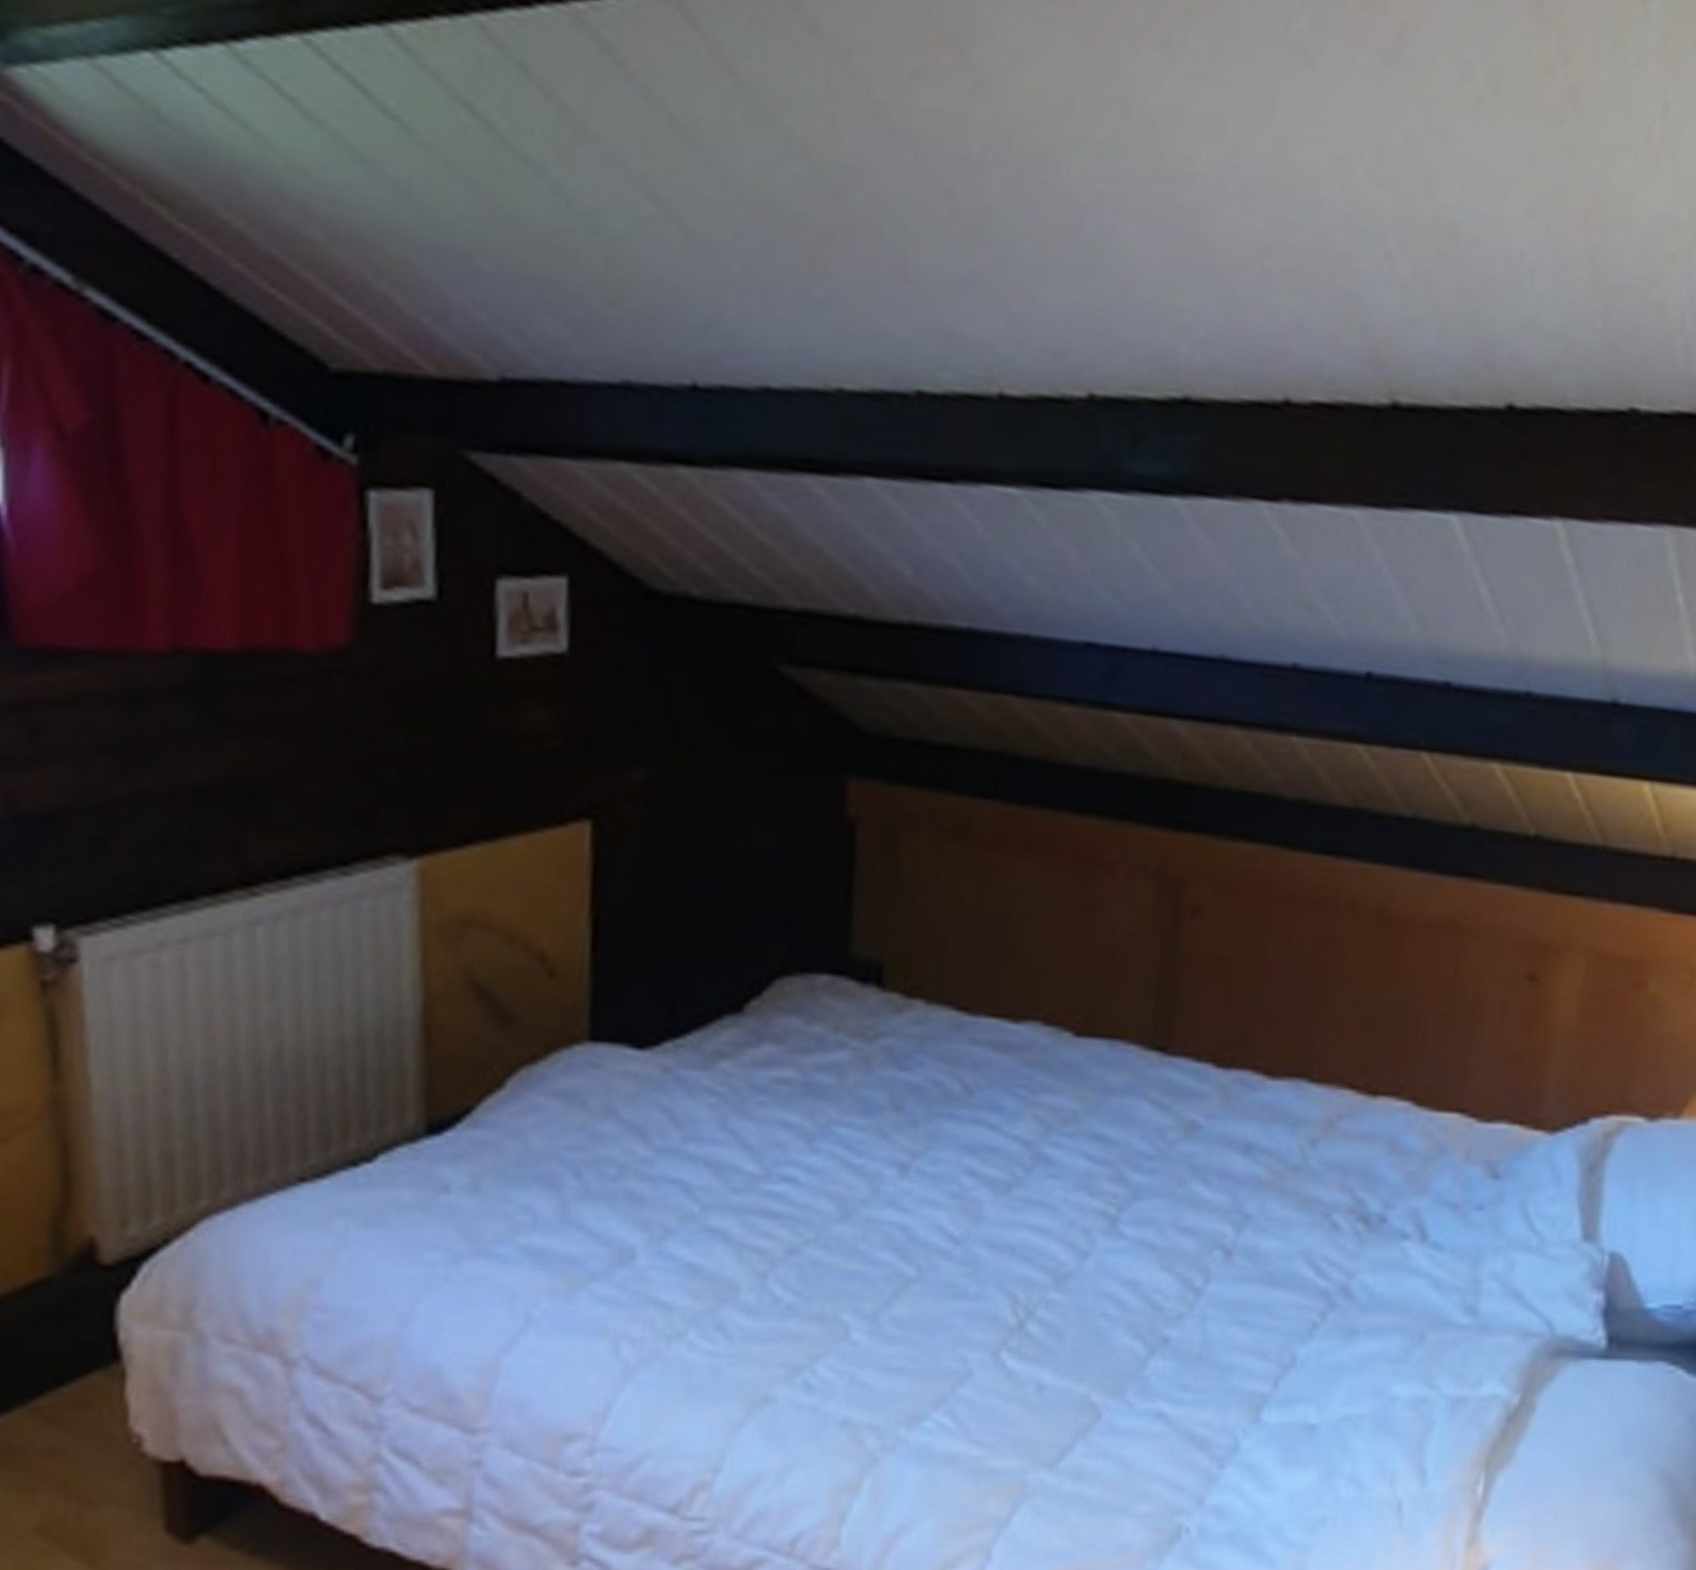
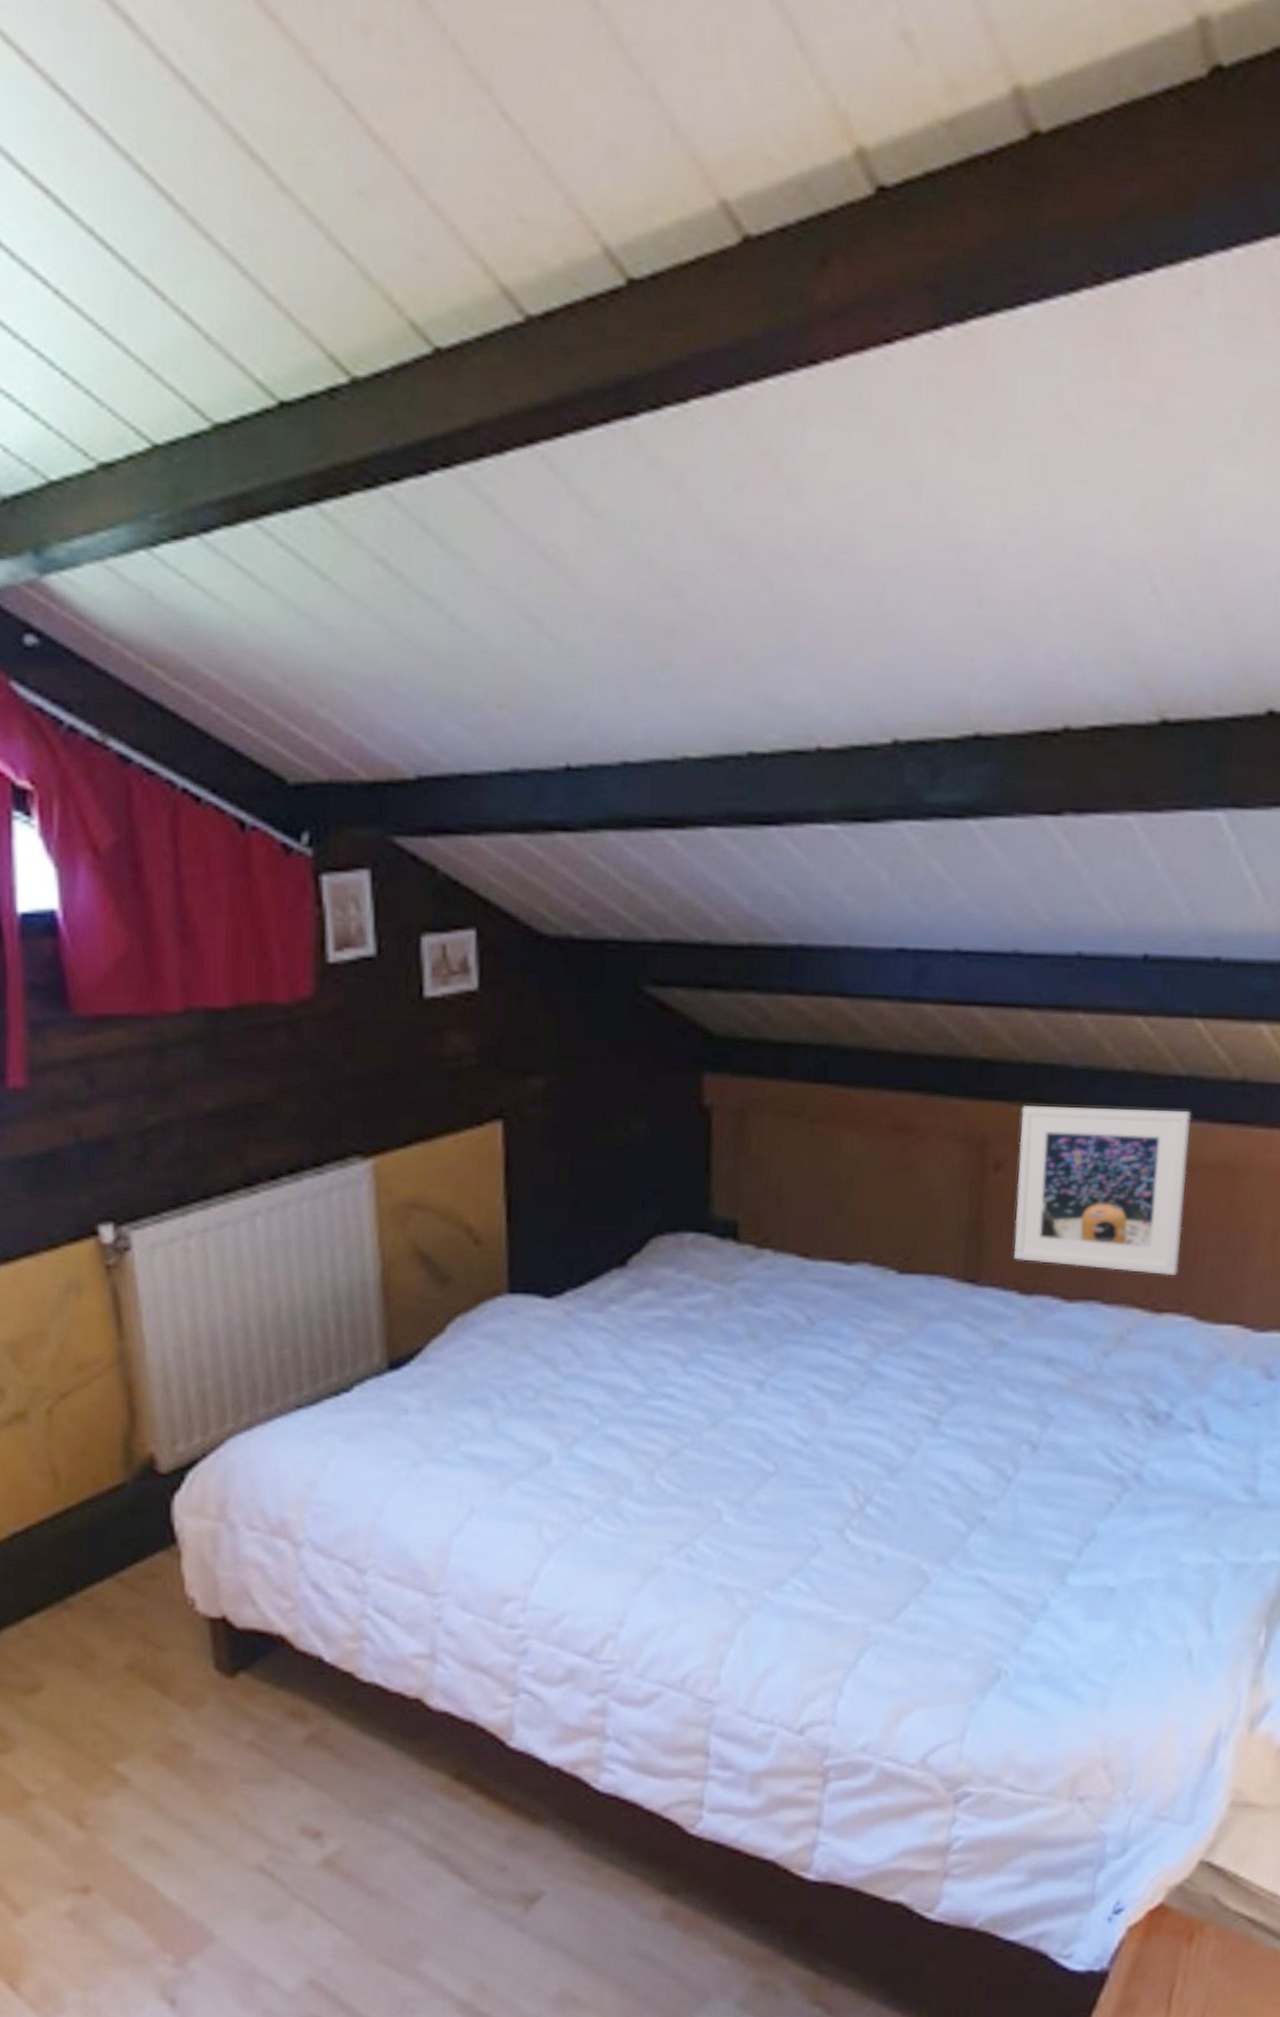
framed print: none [1210,841,1416,1052] -> present [1013,1106,1192,1276]

